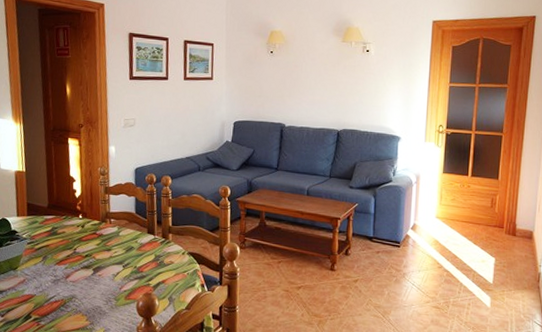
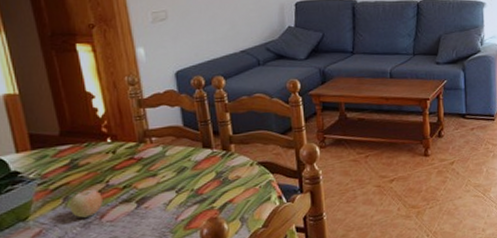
fruit: none [46,254,70,275] -> present [69,190,102,218]

